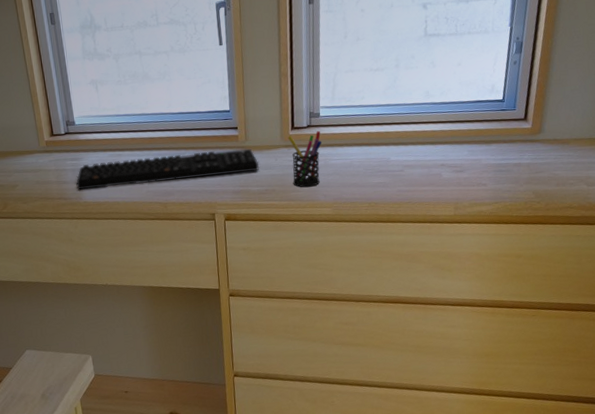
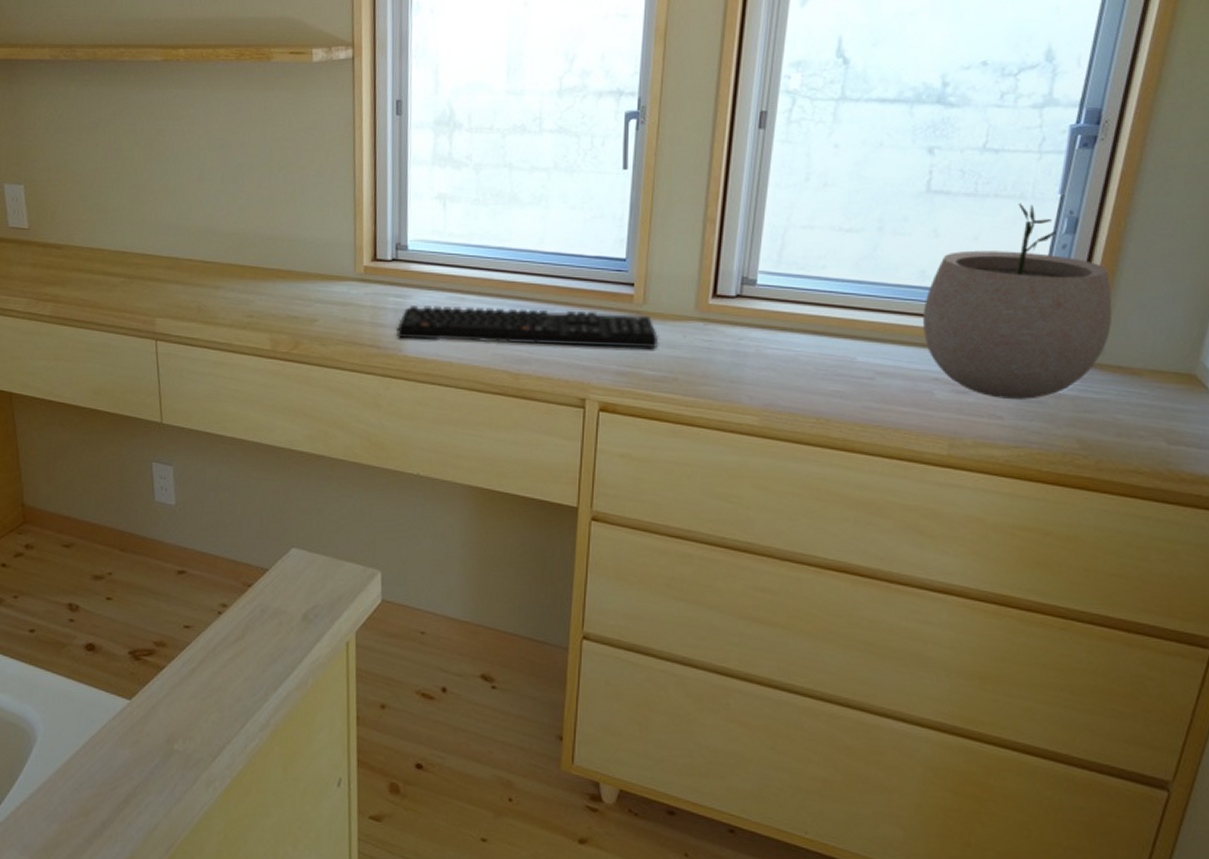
pen holder: present [287,130,322,188] -> none [705,303,756,382]
plant pot: none [430,36,548,172] -> present [923,203,1113,400]

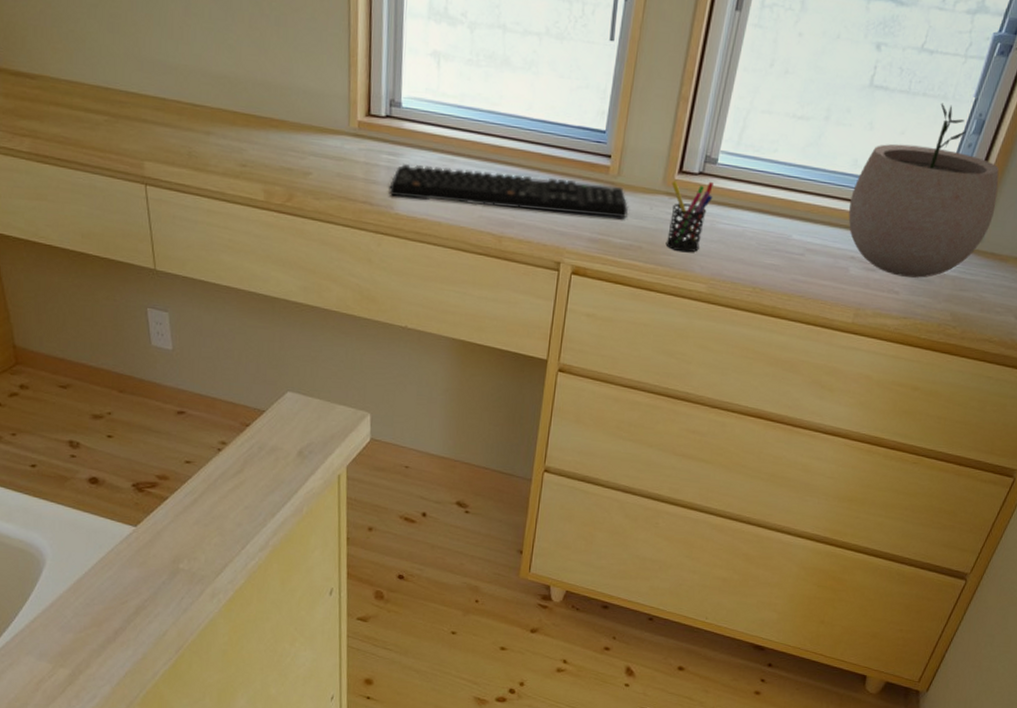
pen holder: none [705,303,756,382] -> present [665,180,713,253]

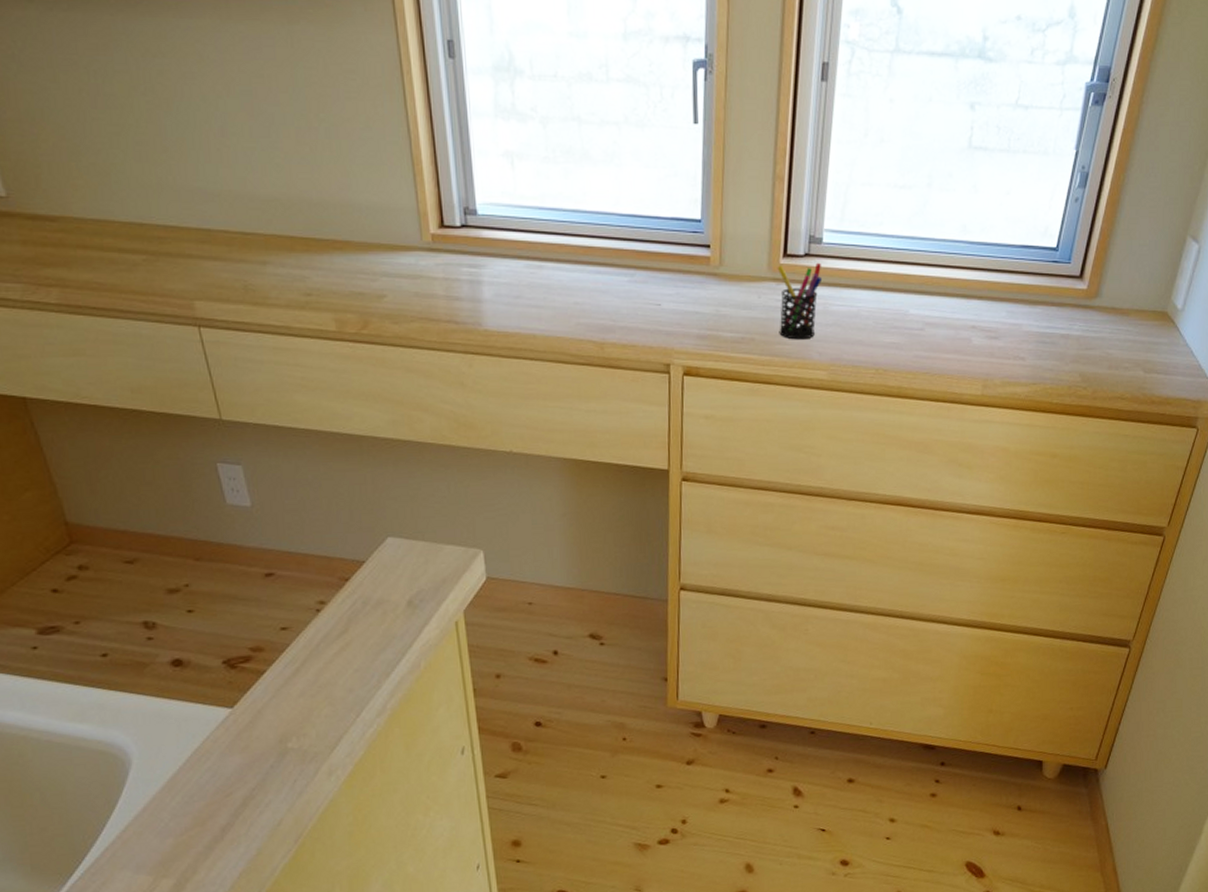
keyboard: present [389,162,629,219] -> none [474,274,736,313]
plant pot: present [848,102,999,278] -> none [964,158,1110,341]

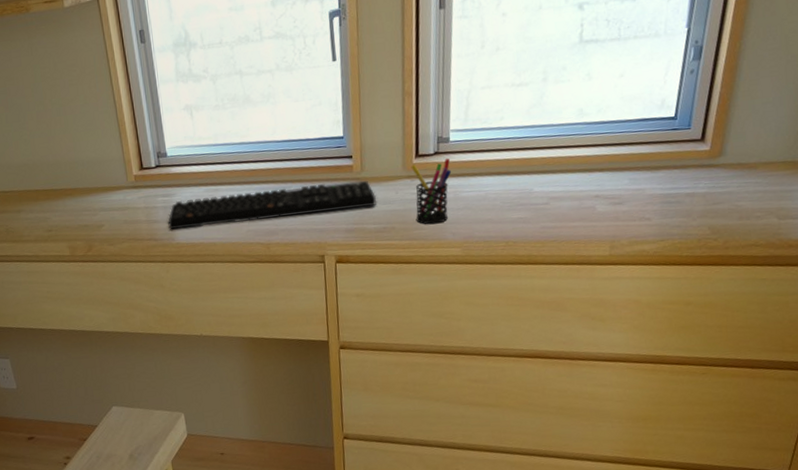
keyboard: none [474,274,736,313] -> present [168,180,377,230]

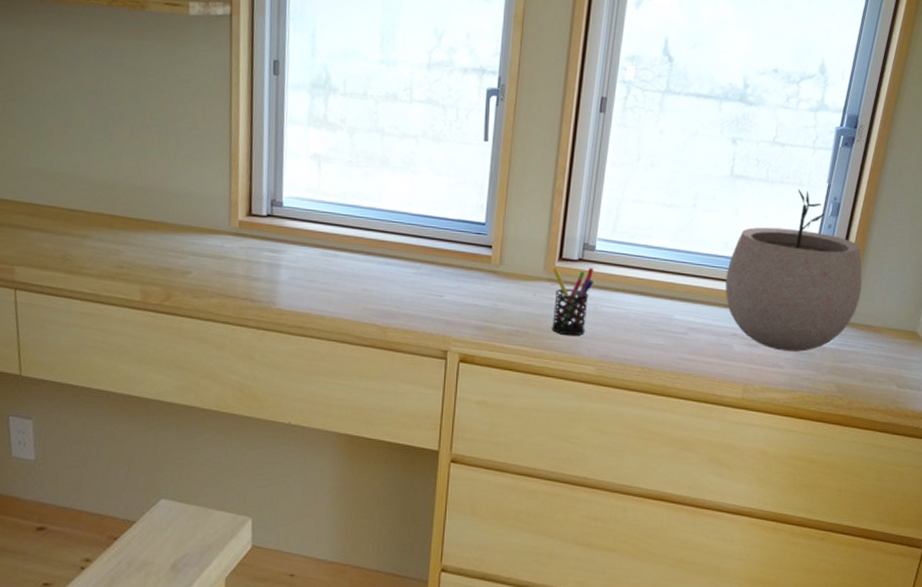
keyboard: present [168,180,377,230] -> none [270,259,513,305]
plant pot: none [583,40,732,204] -> present [726,189,862,352]

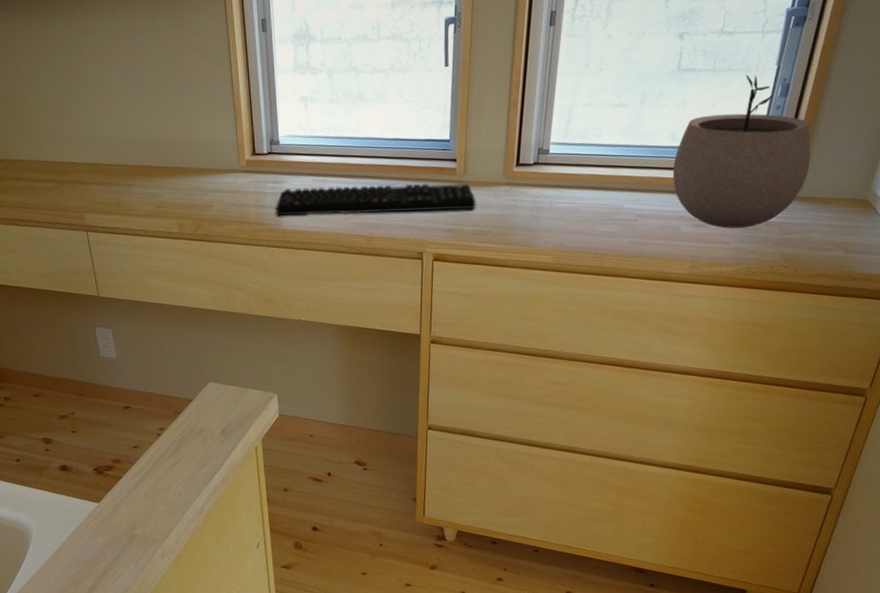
keyboard: none [270,259,513,305] -> present [275,183,477,216]
pen holder: present [551,267,594,336] -> none [511,169,549,231]

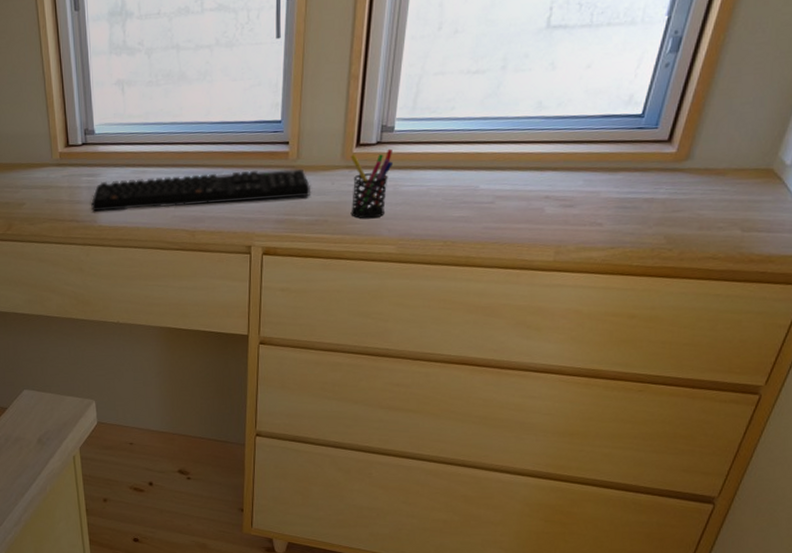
pen holder: none [511,169,549,231] -> present [350,148,394,219]
plant pot: present [673,74,811,228] -> none [538,28,706,208]

